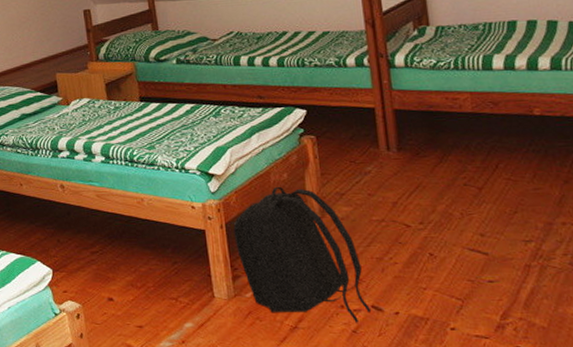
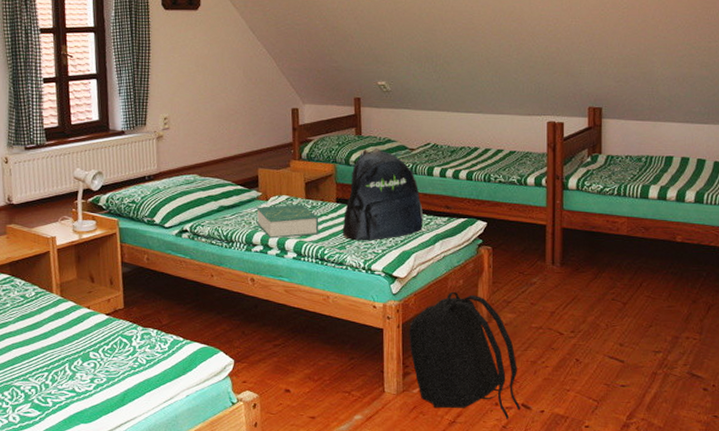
book: none [58,106,125,143] -> present [256,204,319,239]
backpack: none [149,42,236,139] -> present [343,148,424,240]

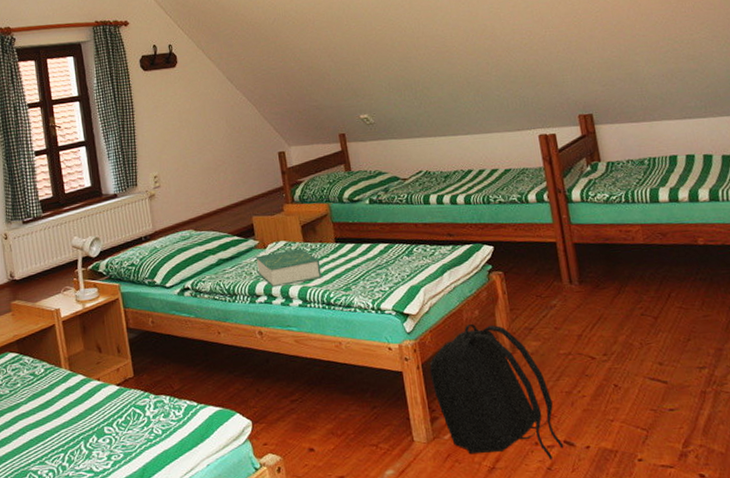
backpack: present [343,148,424,240] -> none [345,182,428,280]

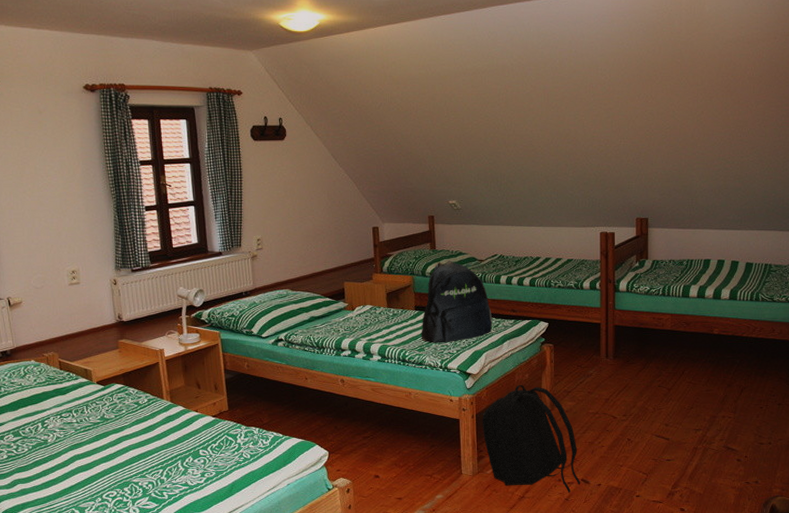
book: present [255,248,322,288] -> none [344,312,400,344]
backpack: none [345,182,428,280] -> present [422,260,493,342]

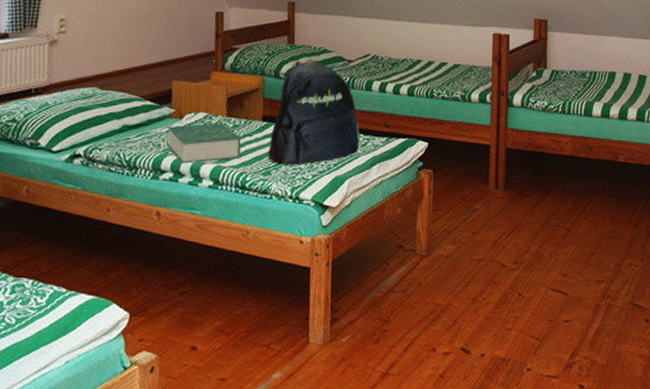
book: none [344,312,400,344] -> present [167,123,242,164]
backpack: present [482,384,581,493] -> none [339,221,460,367]

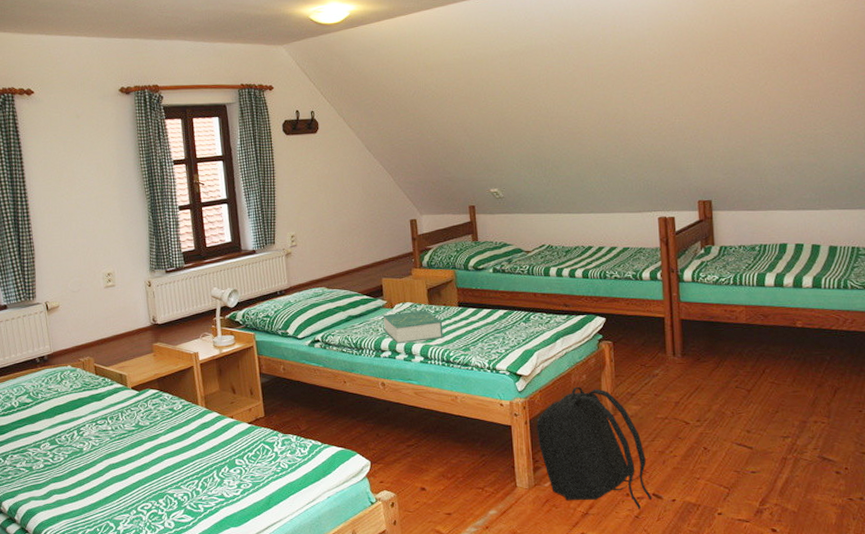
backpack: present [268,59,360,164] -> none [466,252,544,341]
backpack: none [339,221,460,367] -> present [536,386,653,509]

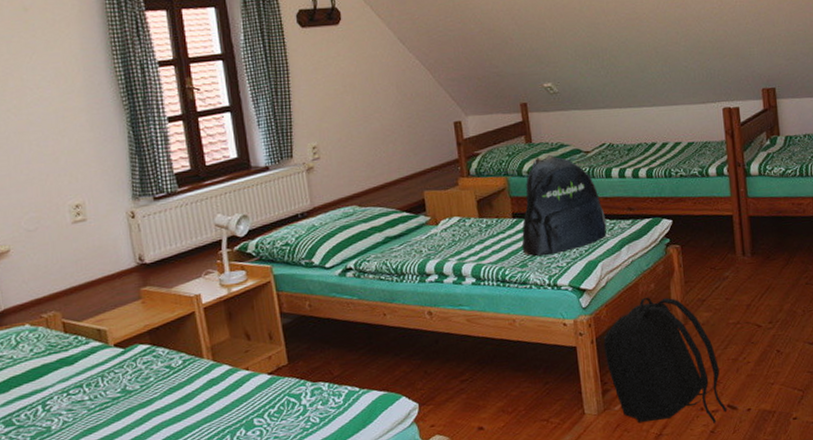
book: present [382,310,443,344] -> none [426,224,497,266]
backpack: none [466,252,544,341] -> present [522,154,607,256]

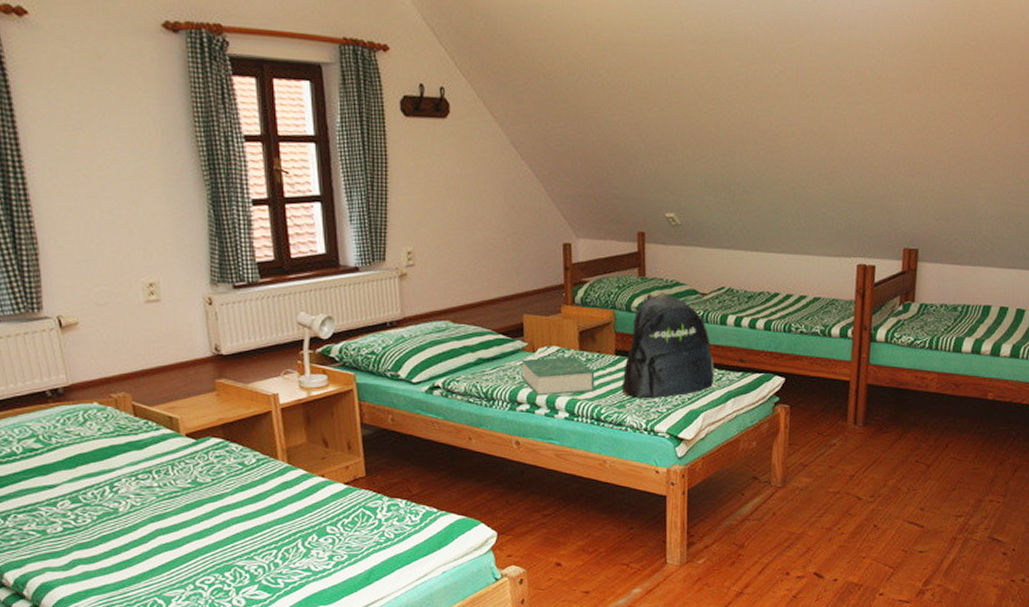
book: none [426,224,497,266] -> present [521,356,595,396]
backpack: present [603,297,728,423] -> none [695,454,814,589]

